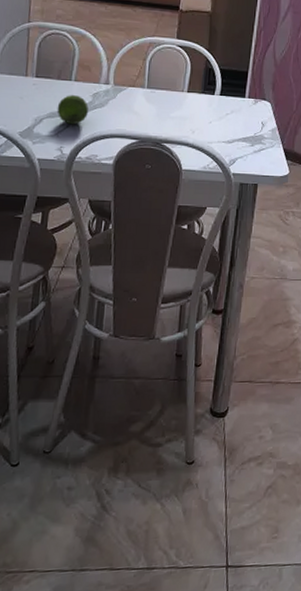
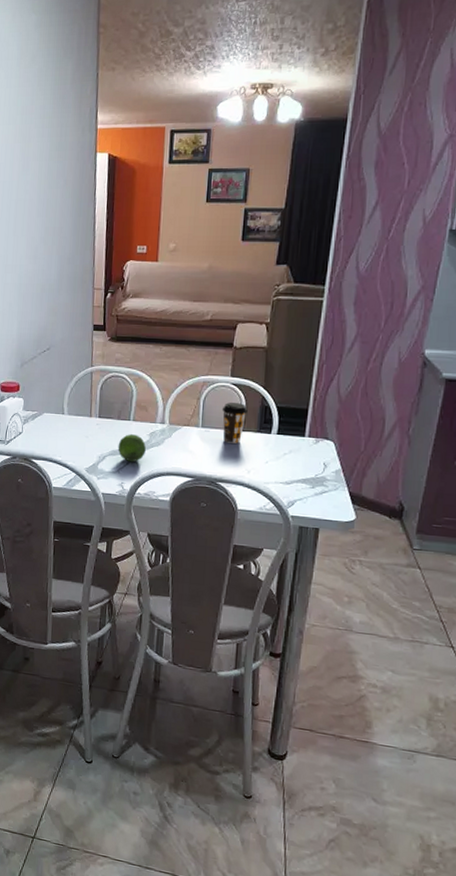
coffee cup: none [167,64,193,104] -> present [222,403,248,444]

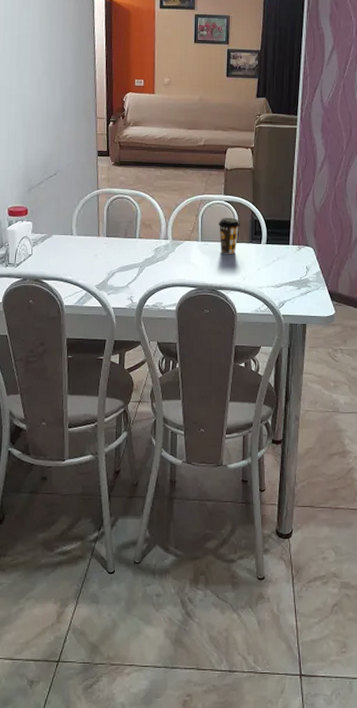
fruit: present [118,434,146,463] -> none [126,251,152,277]

